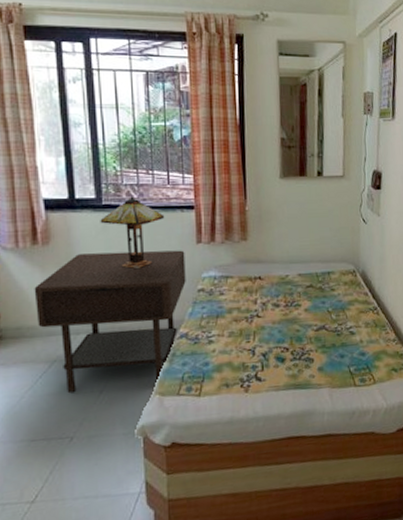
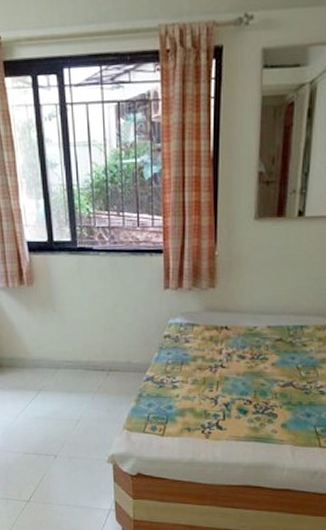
side table: present [34,250,186,392] -> none [22,294,153,419]
table lamp: present [100,196,165,270] -> none [75,239,134,312]

